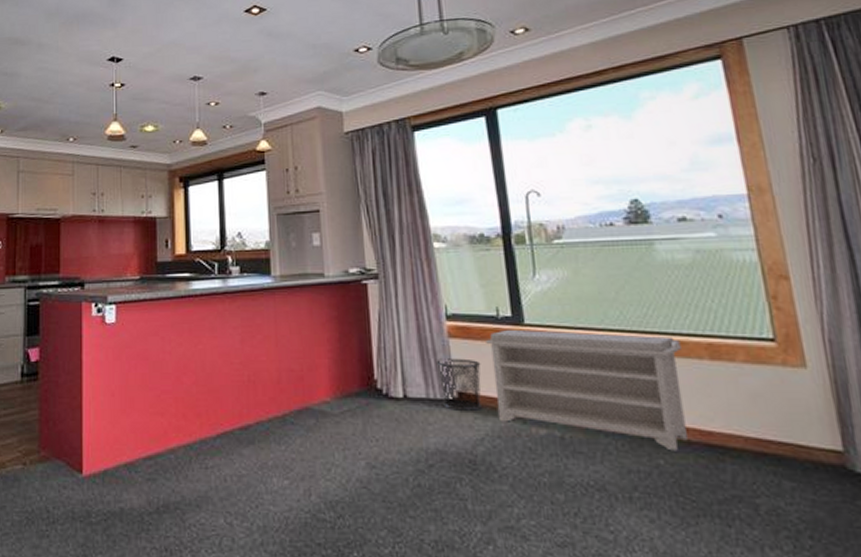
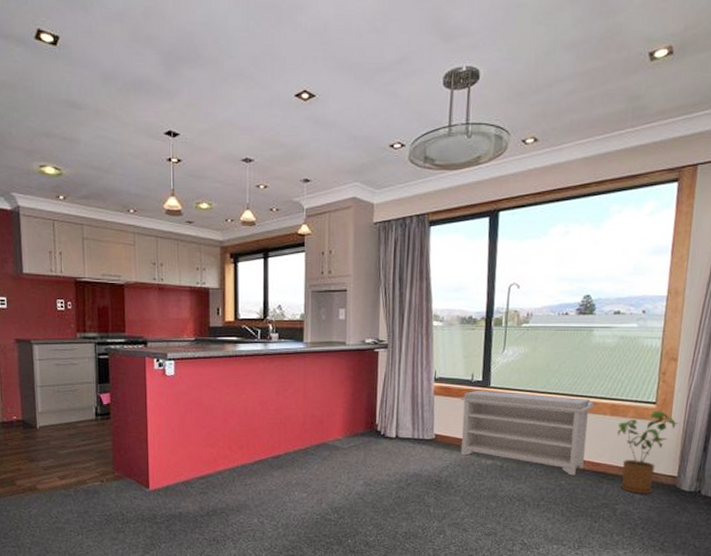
waste bin: present [436,358,482,411] -> none [422,410,455,447]
house plant: none [724,351,820,480] -> present [617,411,679,494]

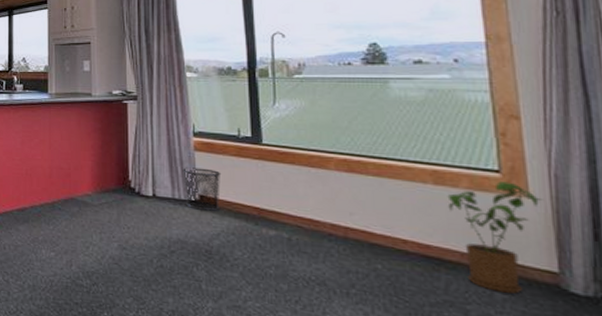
waste bin: none [422,410,455,447] -> present [183,167,222,211]
bench: present [460,390,594,476] -> none [227,147,407,259]

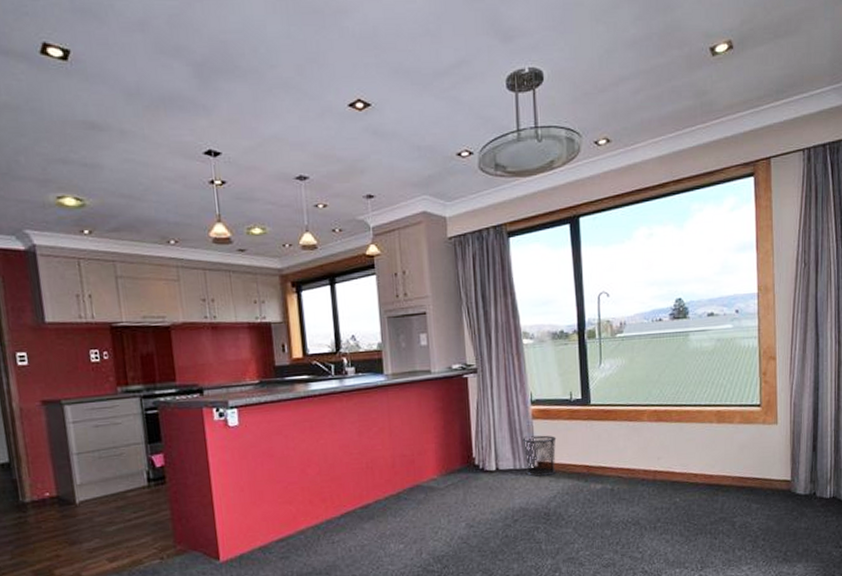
house plant: present [447,181,543,294] -> none [725,413,786,503]

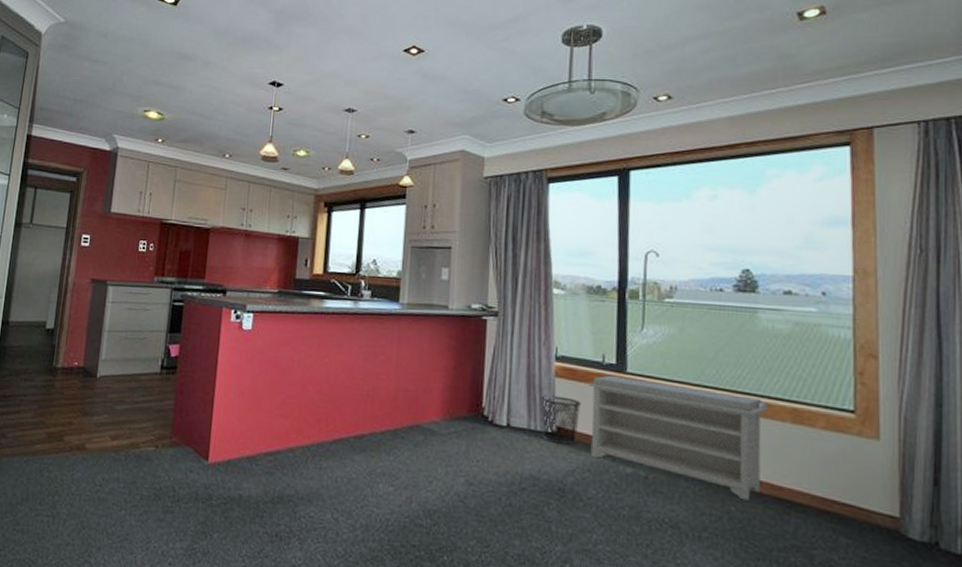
bench: none [561,407,699,492] -> present [589,375,767,501]

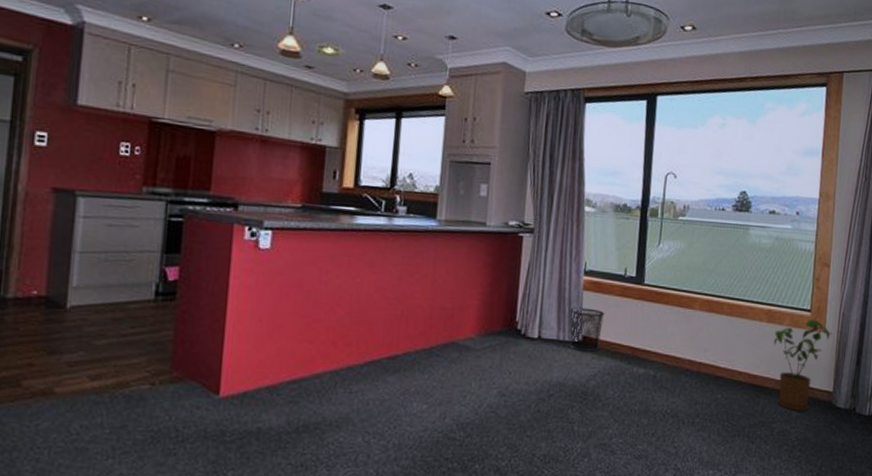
bench: present [589,375,767,501] -> none [610,287,751,389]
house plant: none [803,422,892,539] -> present [773,319,833,411]

